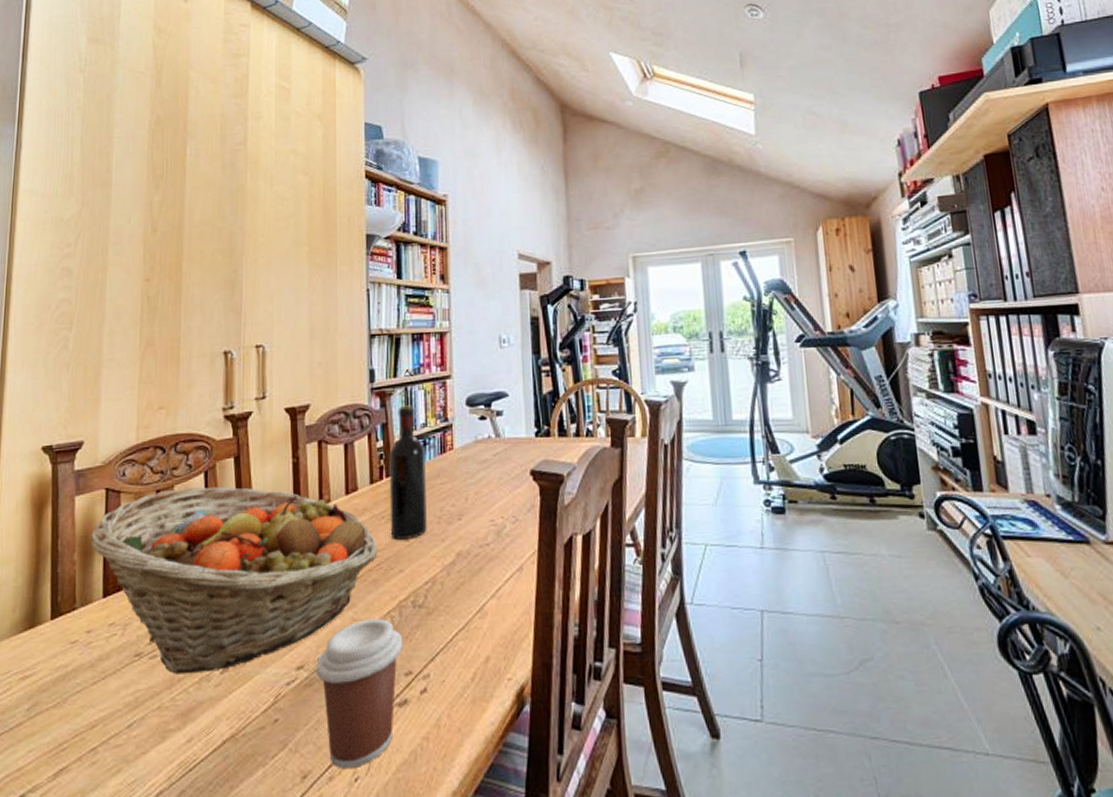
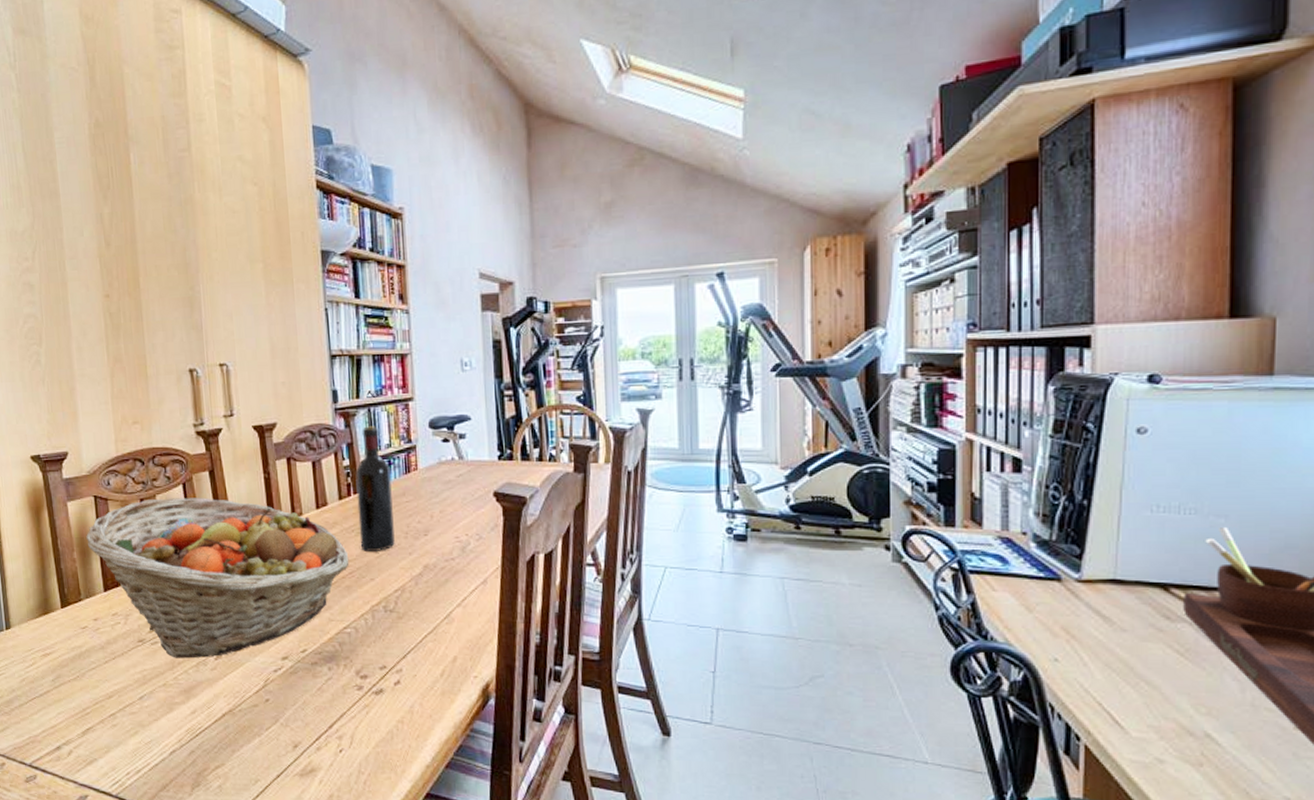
coffee cup: present [316,619,402,769] -> none [299,620,376,742]

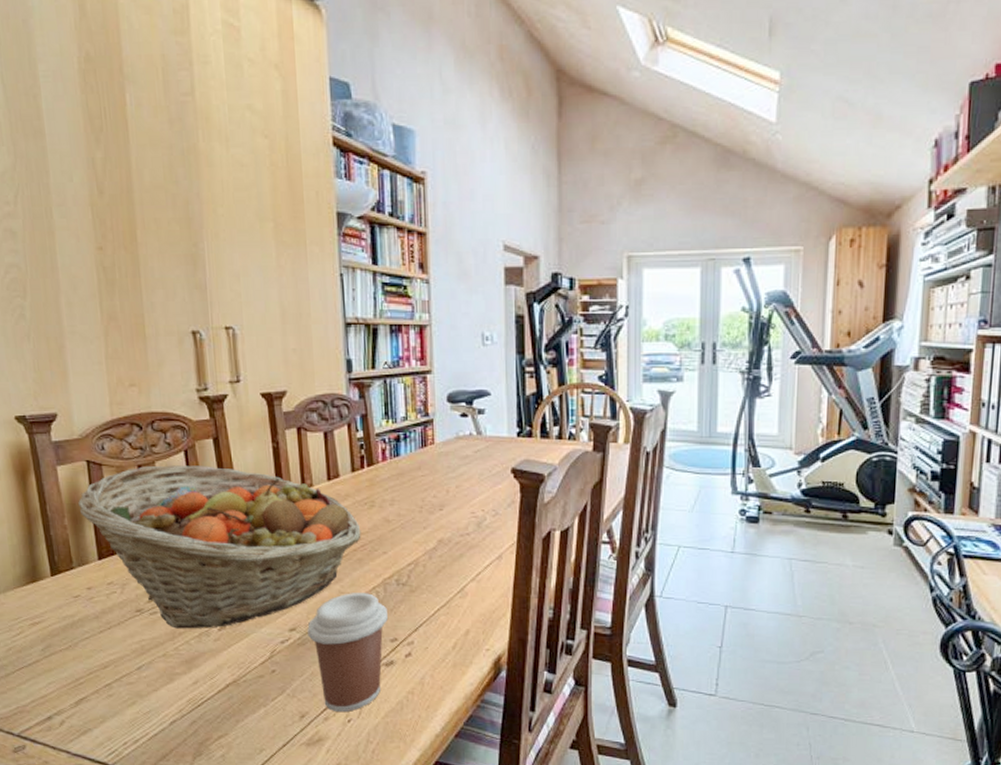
coffee cup: none [299,620,376,742] -> present [307,593,388,713]
wine bottle: present [355,426,395,551] -> none [369,398,409,525]

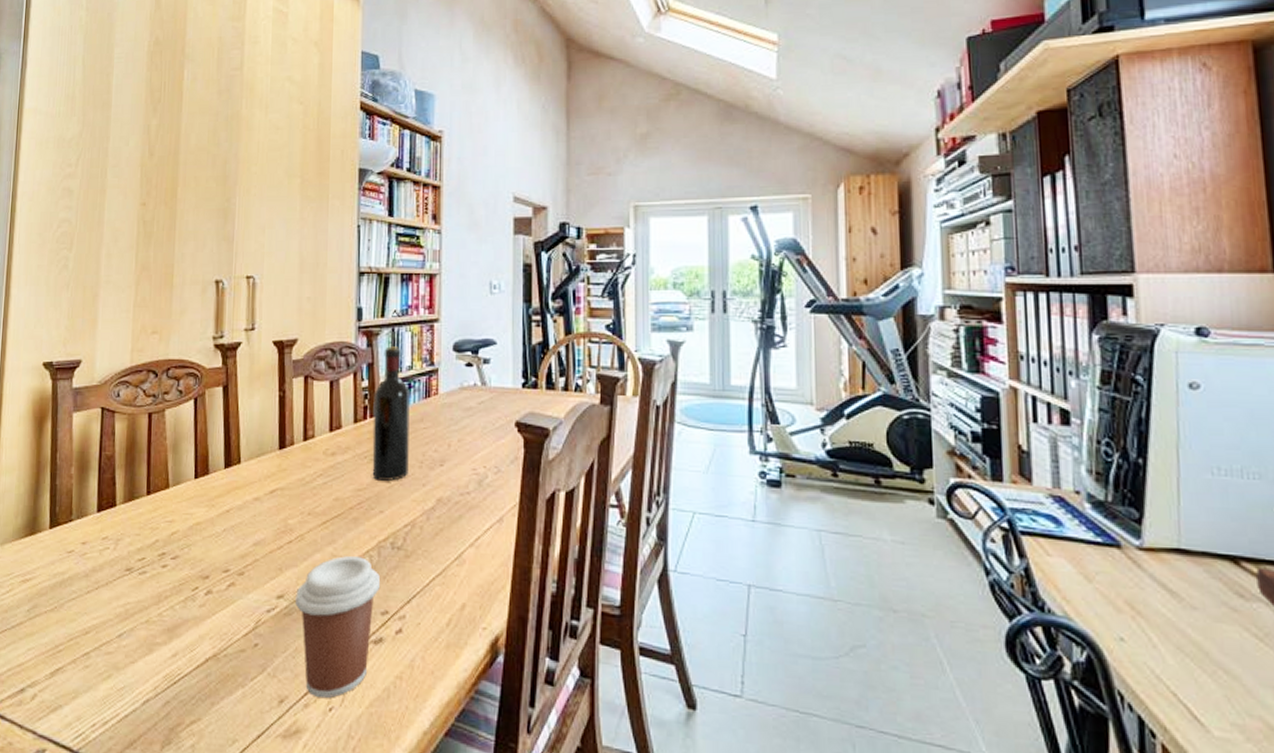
fruit basket: present [78,465,362,629] -> none [87,413,359,592]
wine bottle: none [369,398,409,525] -> present [372,346,410,481]

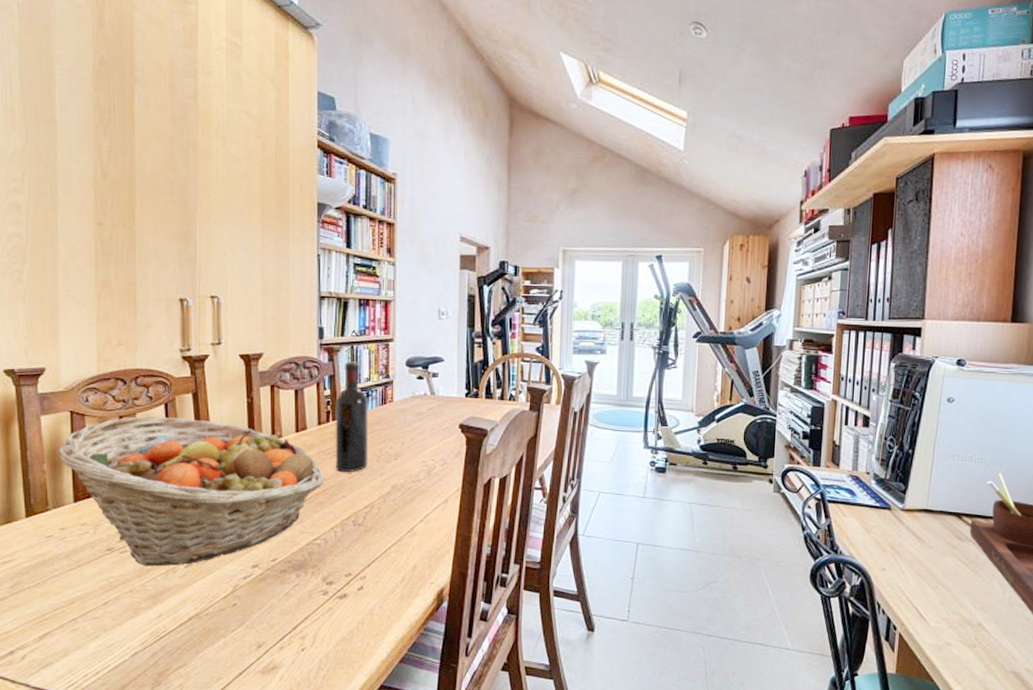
fruit basket: none [87,413,359,592] -> present [59,416,324,566]
coffee cup: present [295,556,380,698] -> none [269,532,343,642]

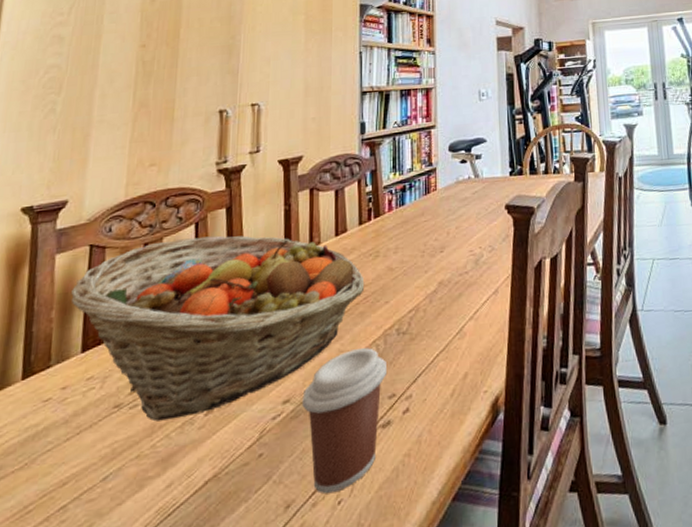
coffee cup: none [269,532,343,642] -> present [302,348,386,494]
wine bottle: present [335,361,368,472] -> none [377,153,412,274]

